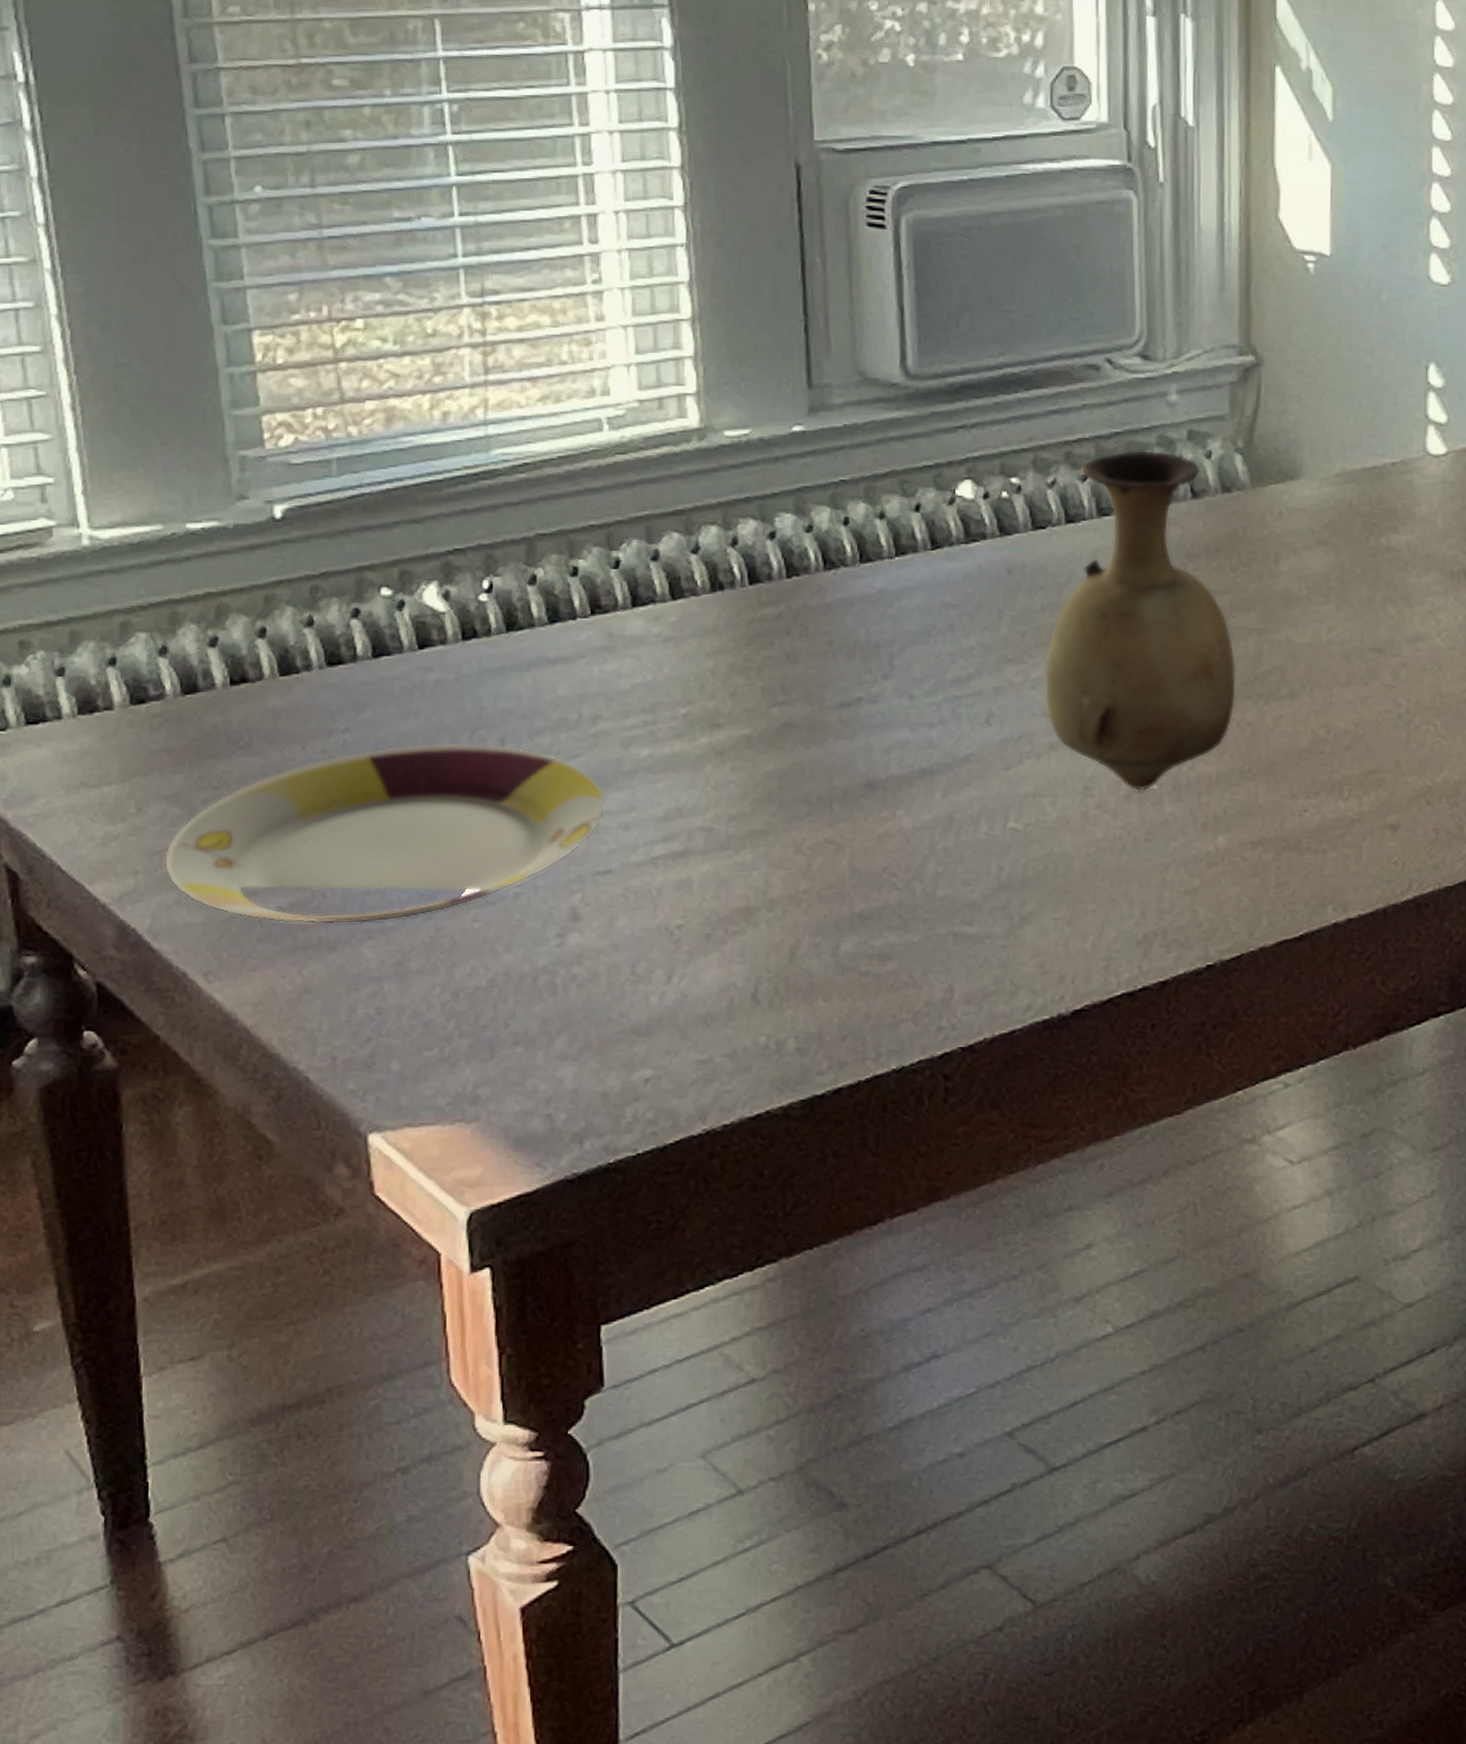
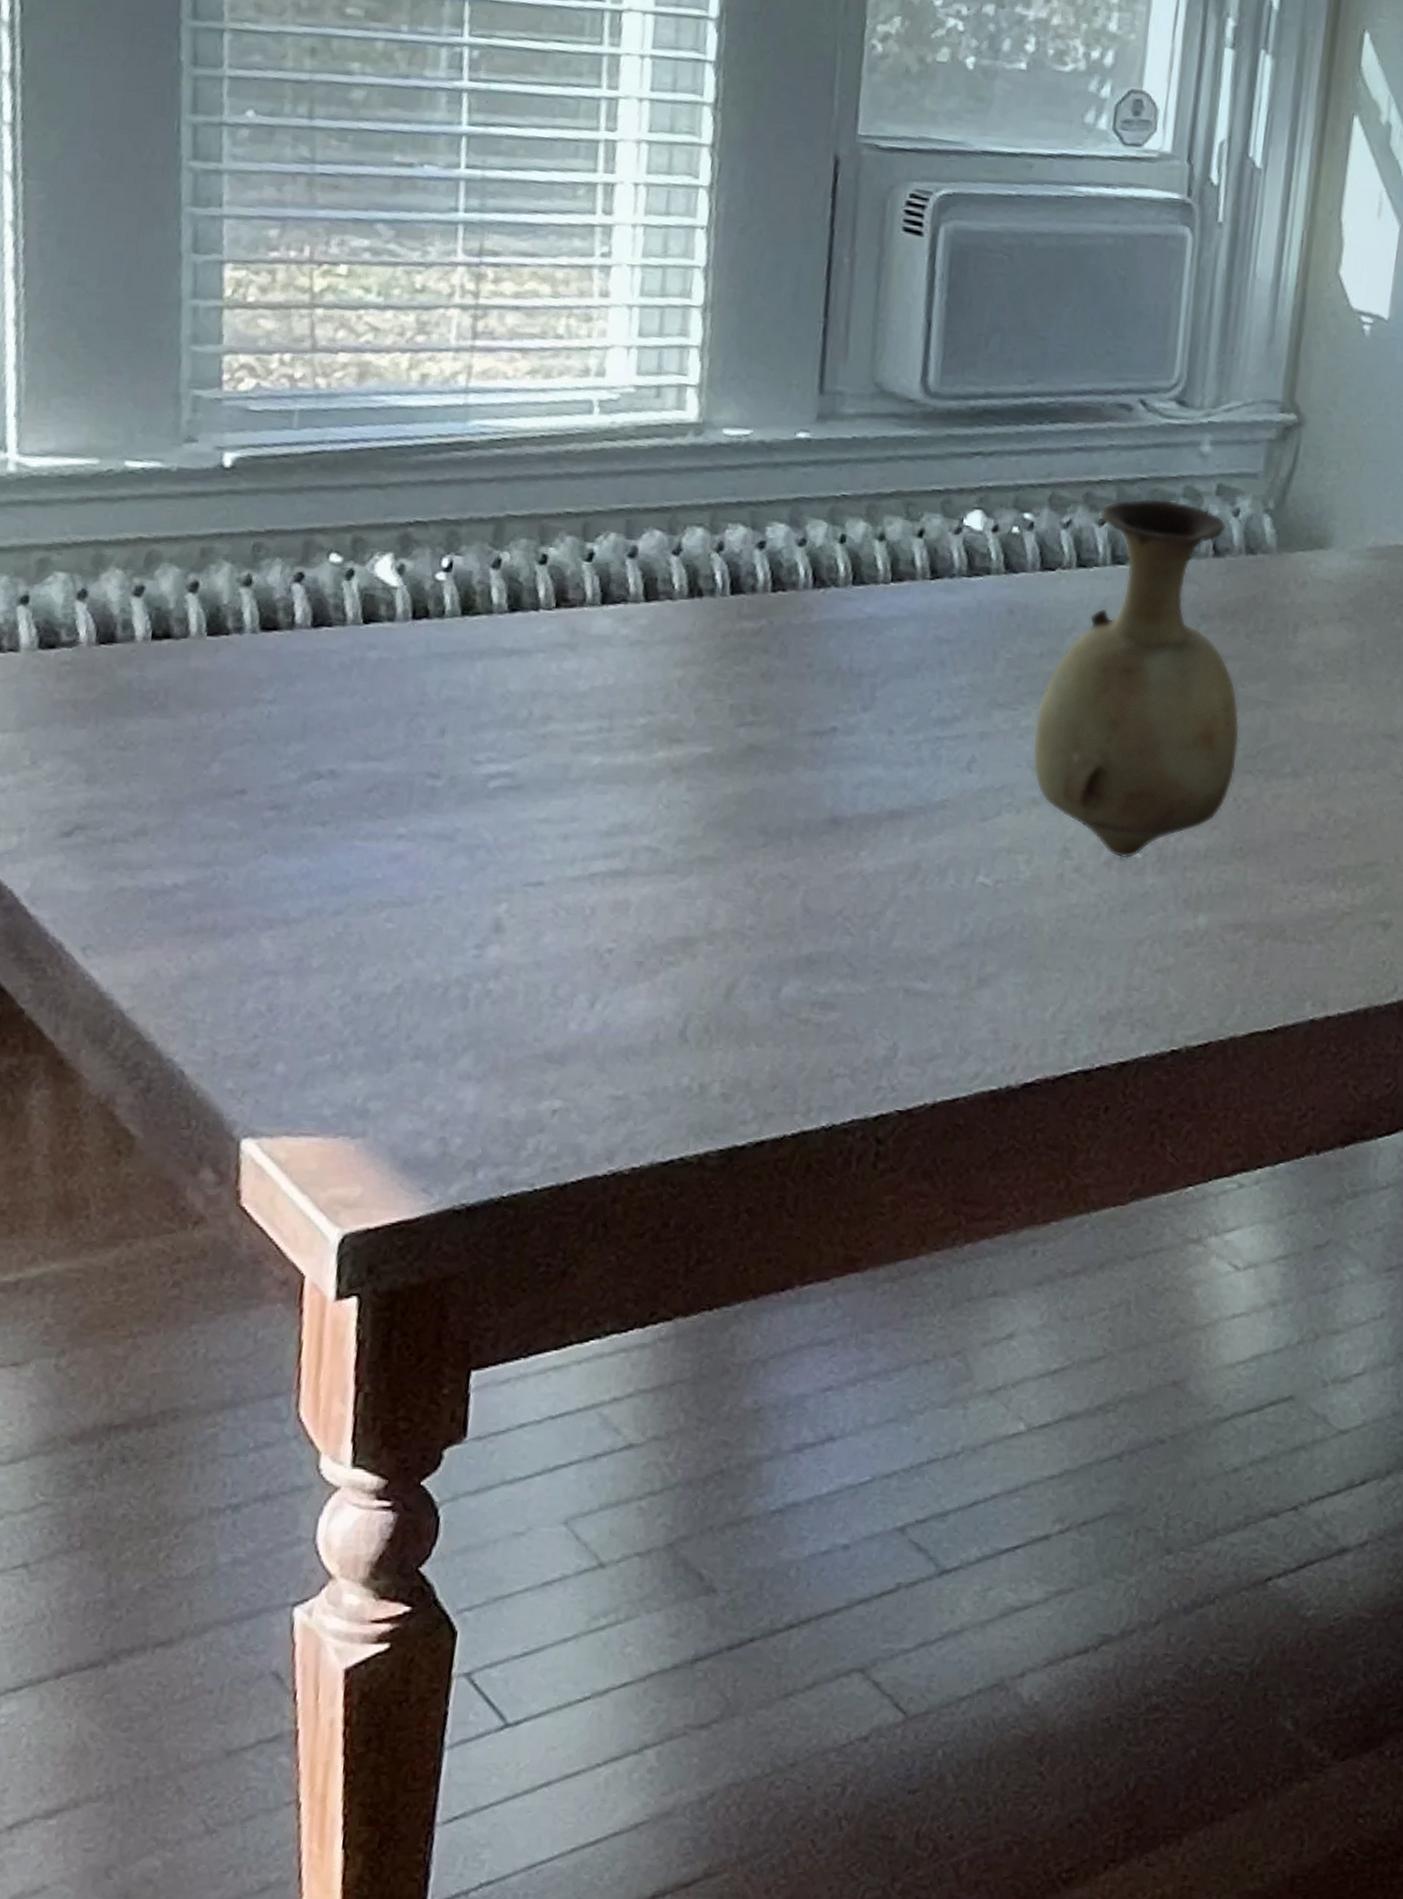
plate: present [164,743,606,924] -> none [53,725,547,912]

